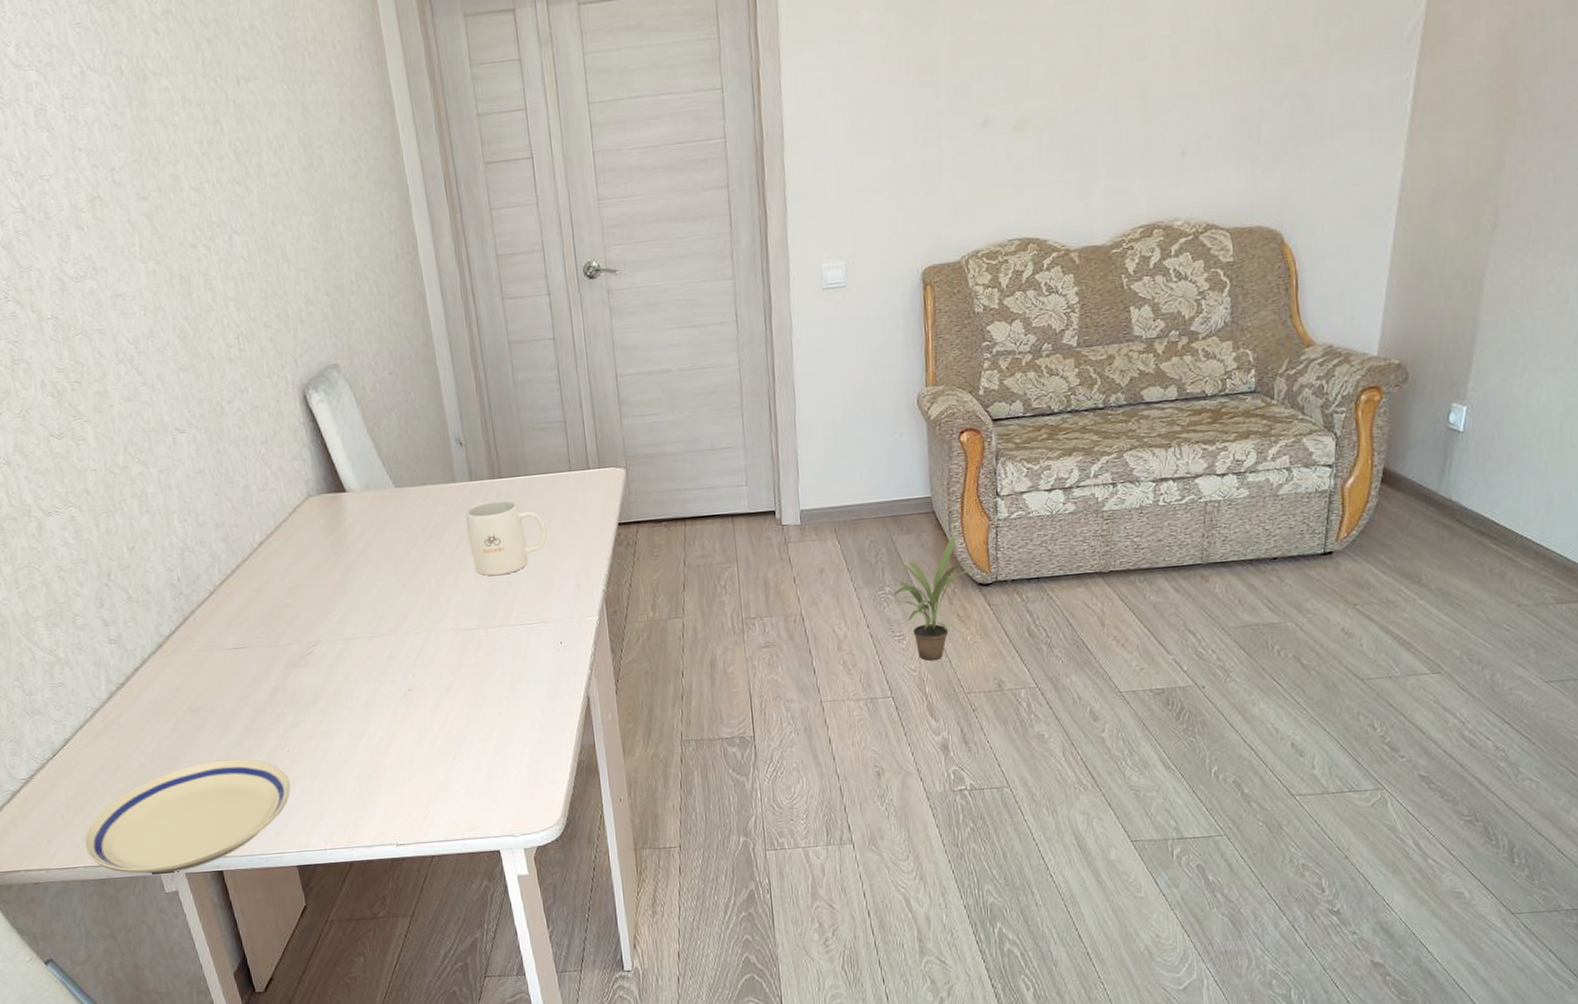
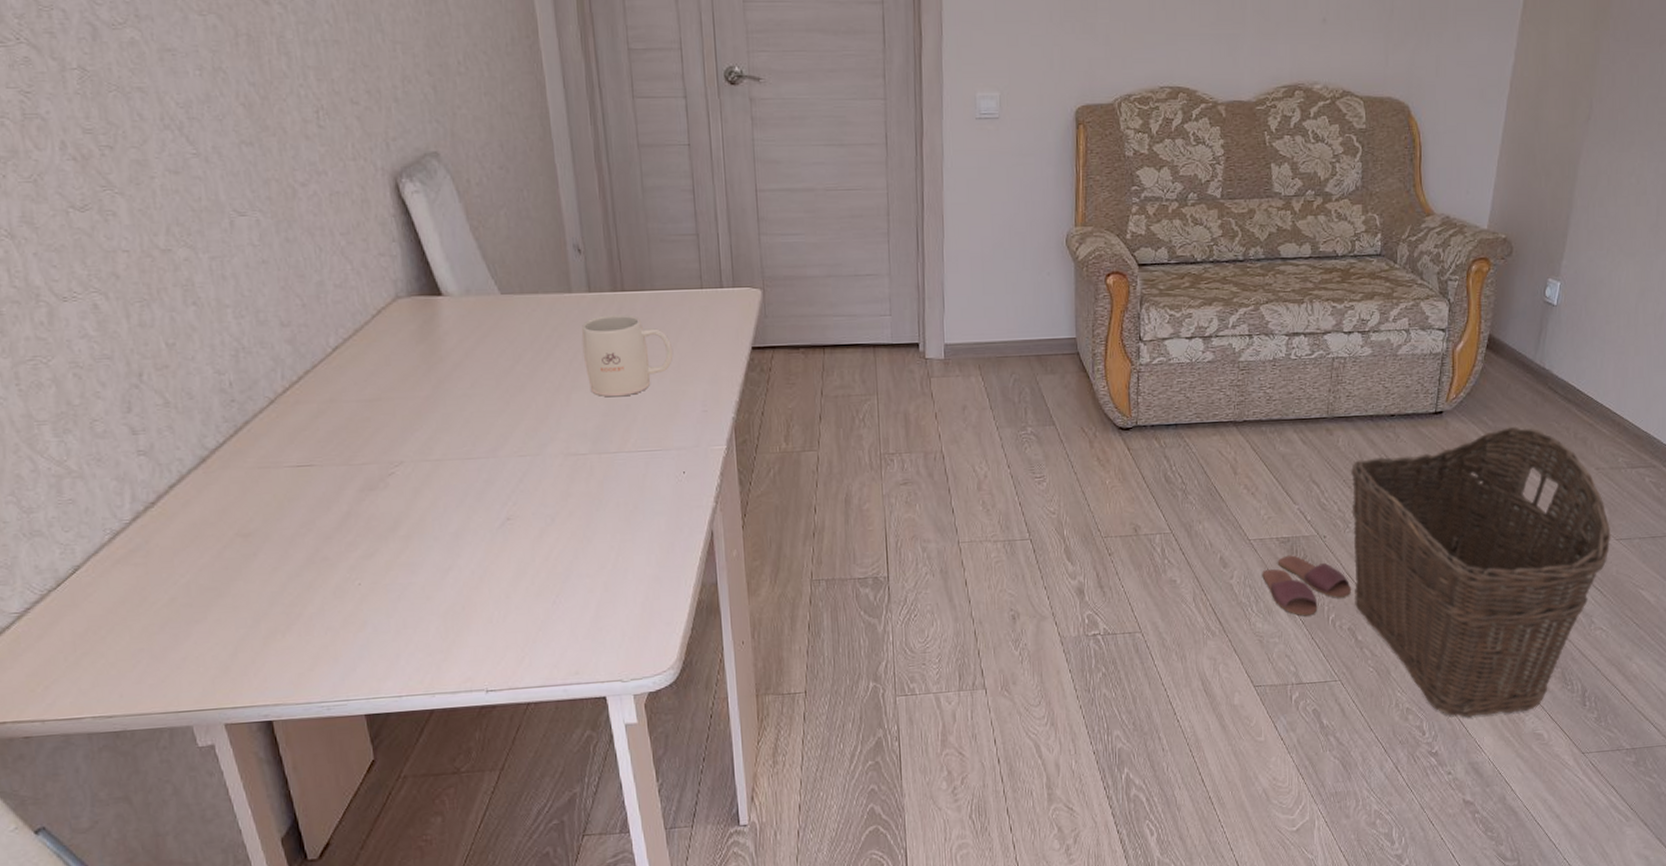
plate: present [84,759,291,874] -> none [93,592,362,725]
potted plant: present [893,538,976,661] -> none [1035,380,1117,503]
slippers: none [1136,706,1235,769] -> present [1262,555,1351,616]
wicker basket: none [1229,564,1539,875] -> present [1350,427,1611,719]

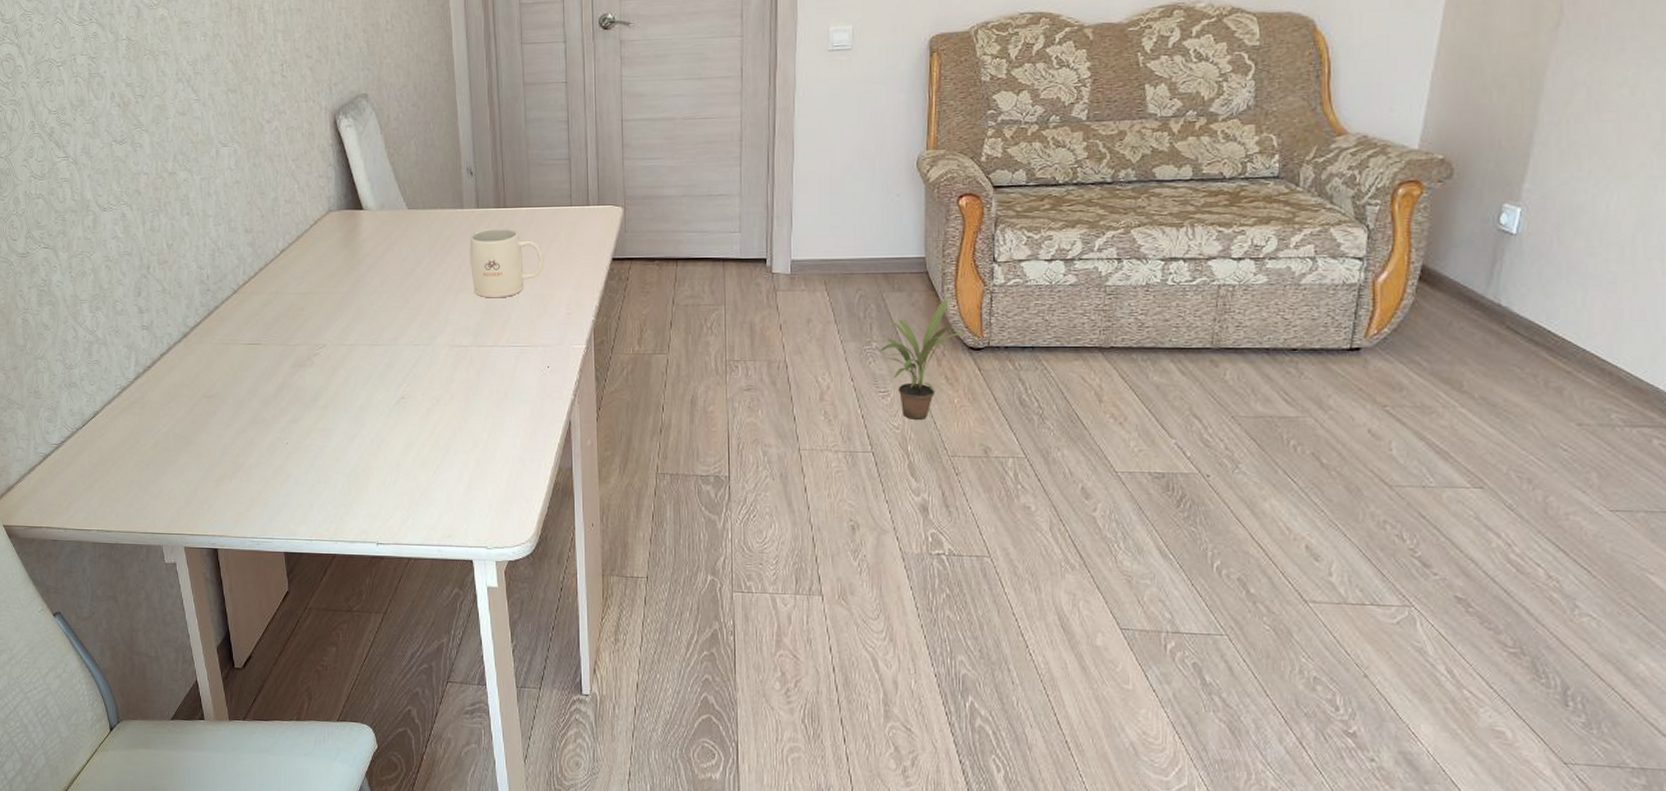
potted plant: none [1035,380,1117,503] -> present [880,299,967,419]
slippers: present [1262,555,1351,616] -> none [1131,492,1241,560]
wicker basket: present [1350,427,1611,719] -> none [1240,370,1602,702]

